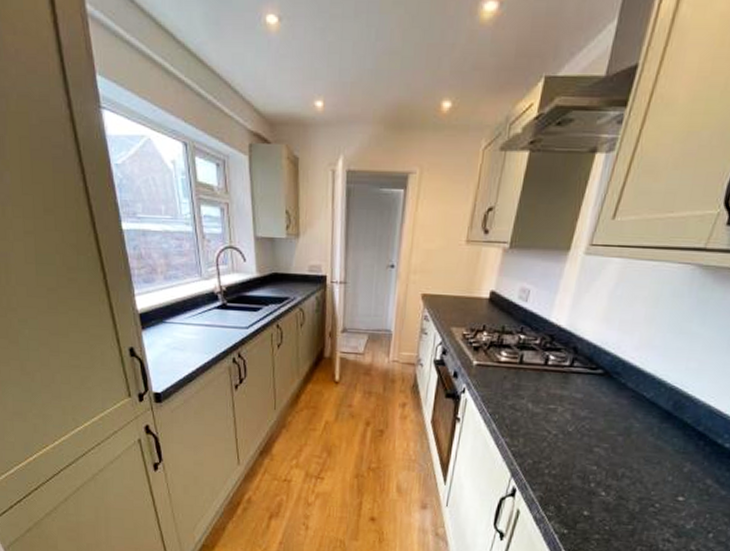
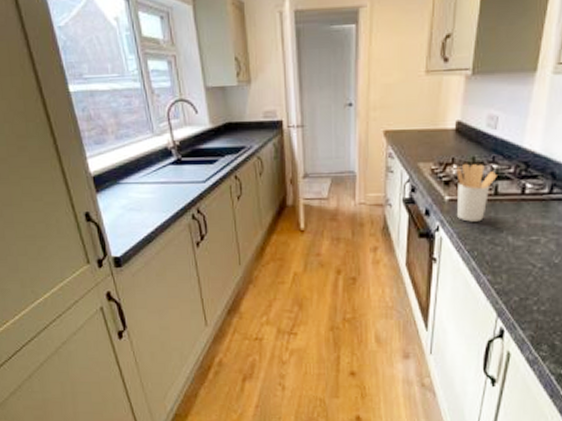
utensil holder: none [483,331,524,387] -> present [456,163,497,222]

